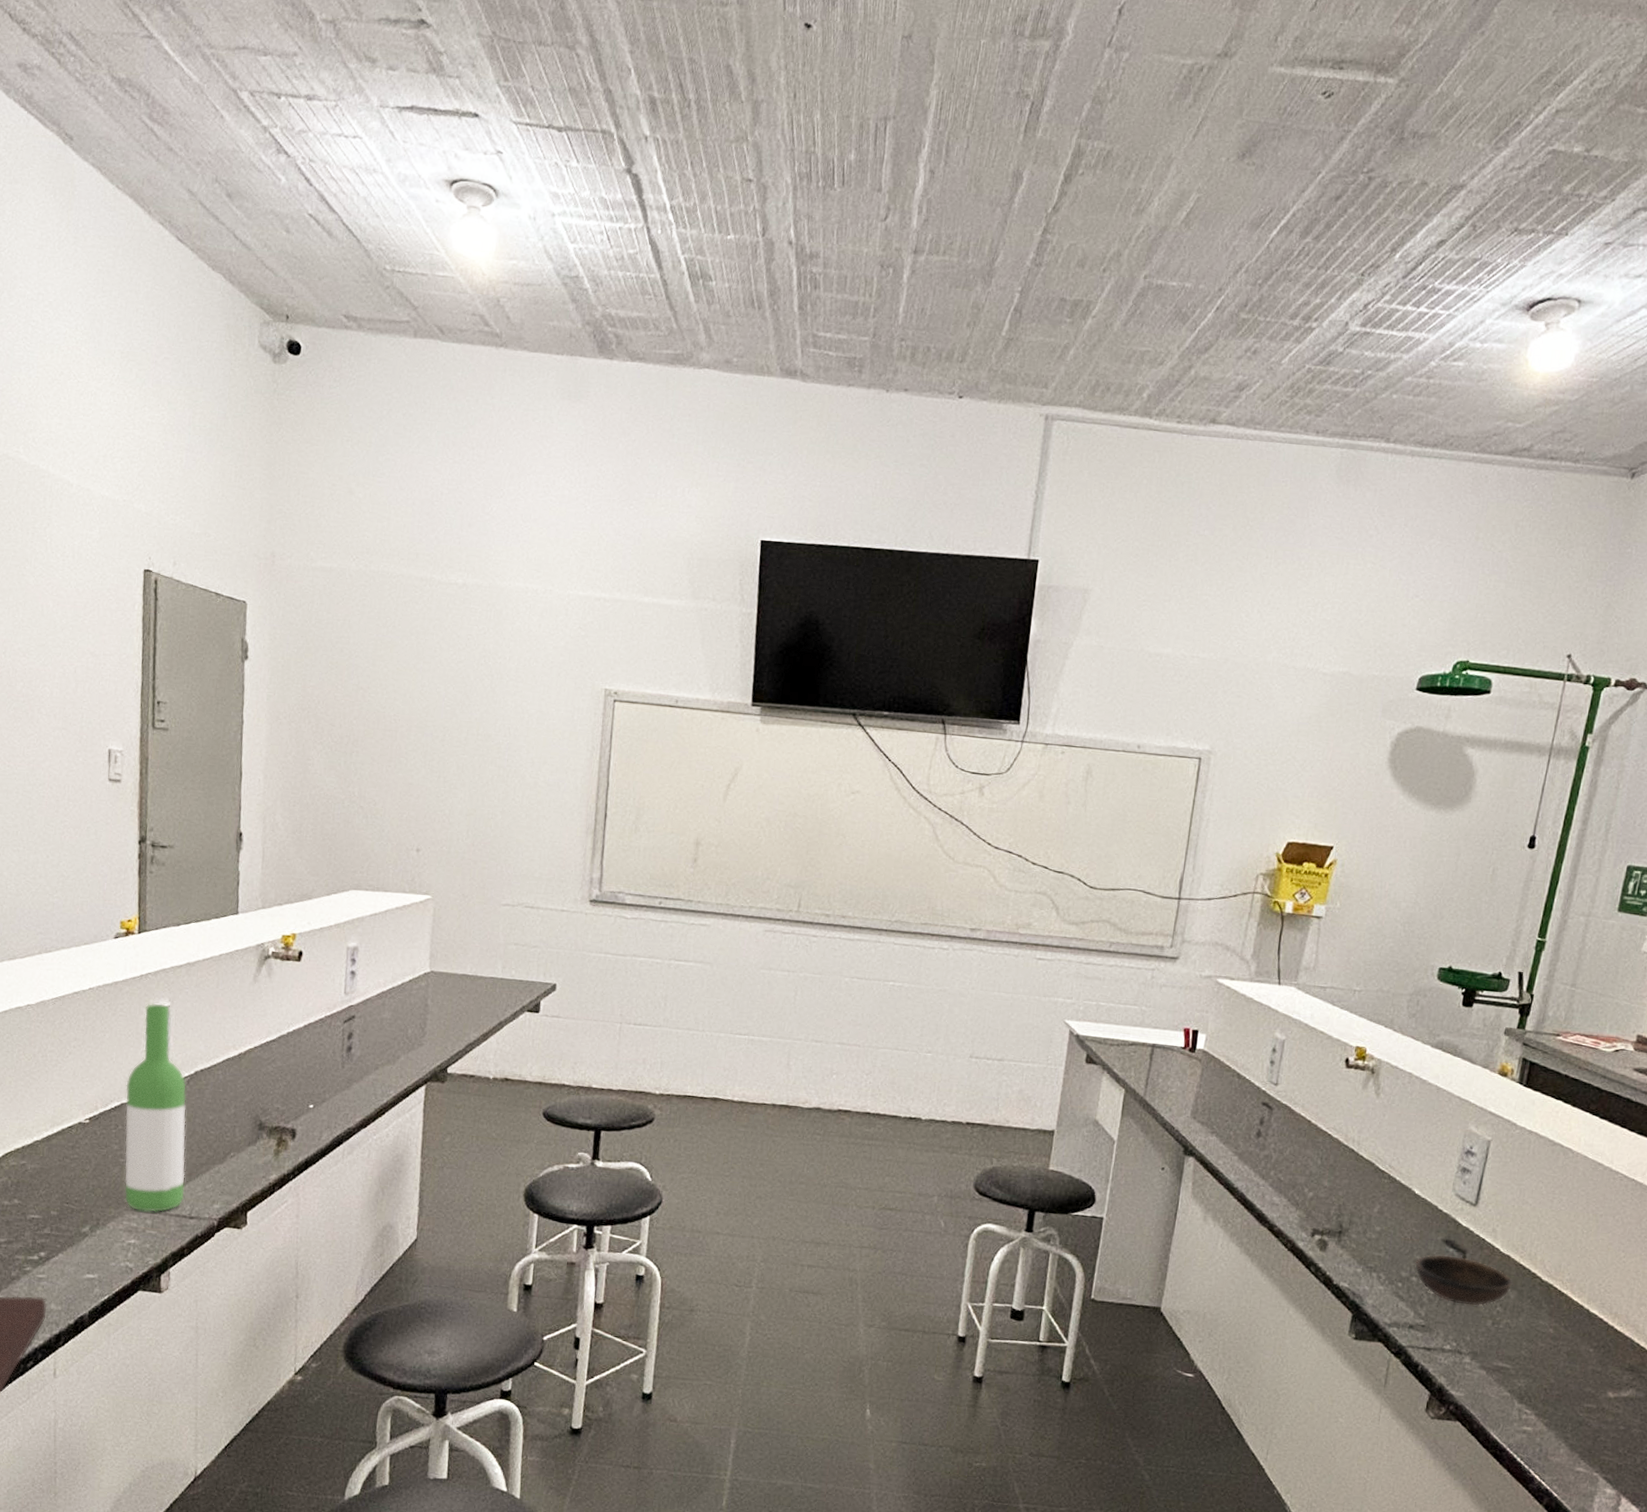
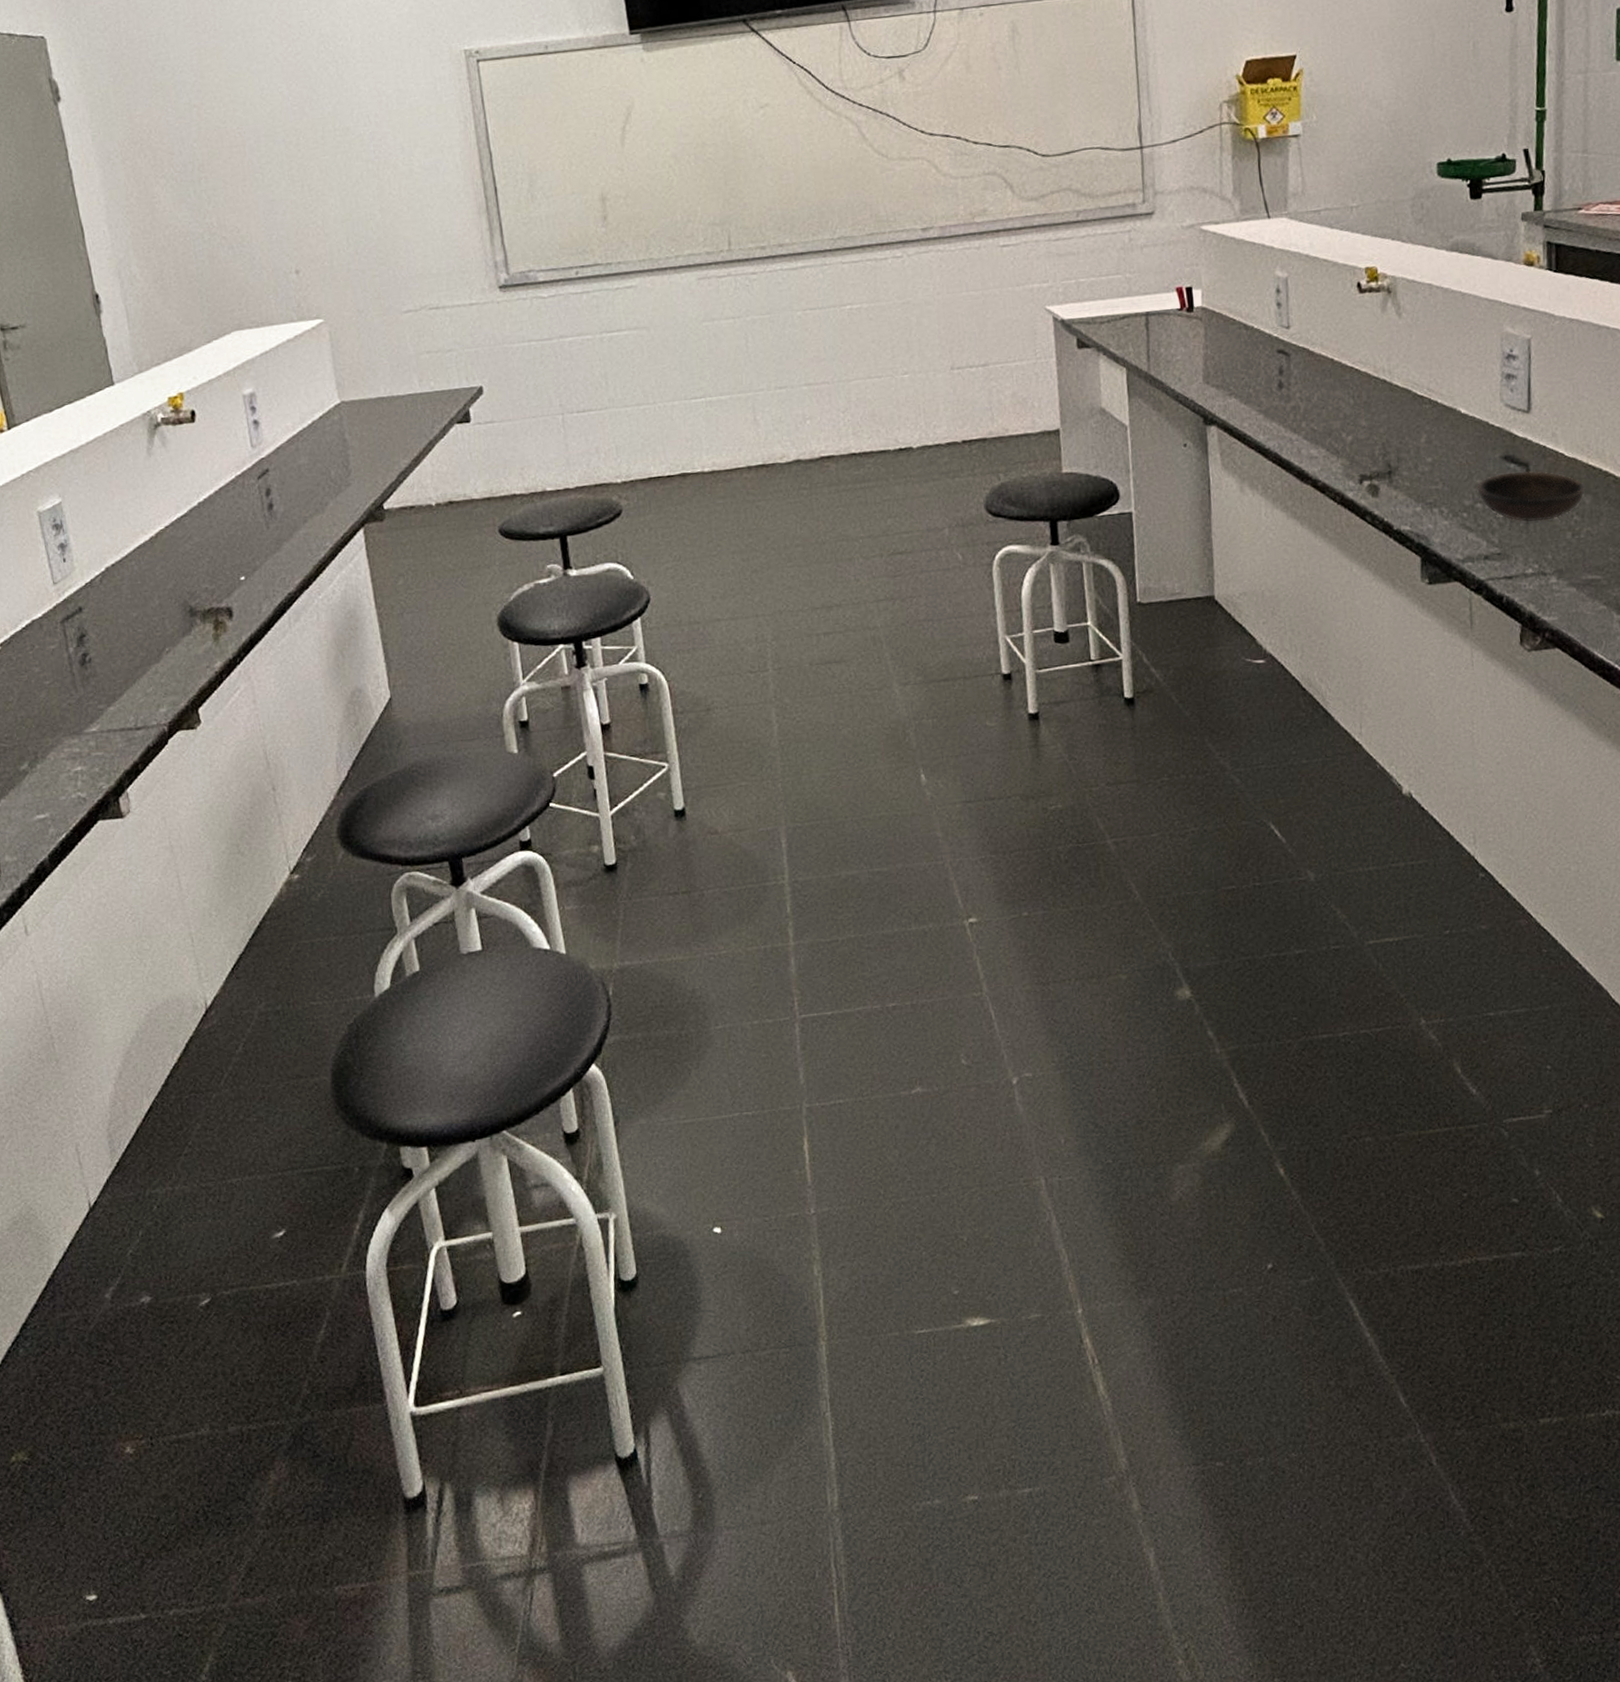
wine bottle: present [124,1003,186,1212] -> none [32,502,125,733]

